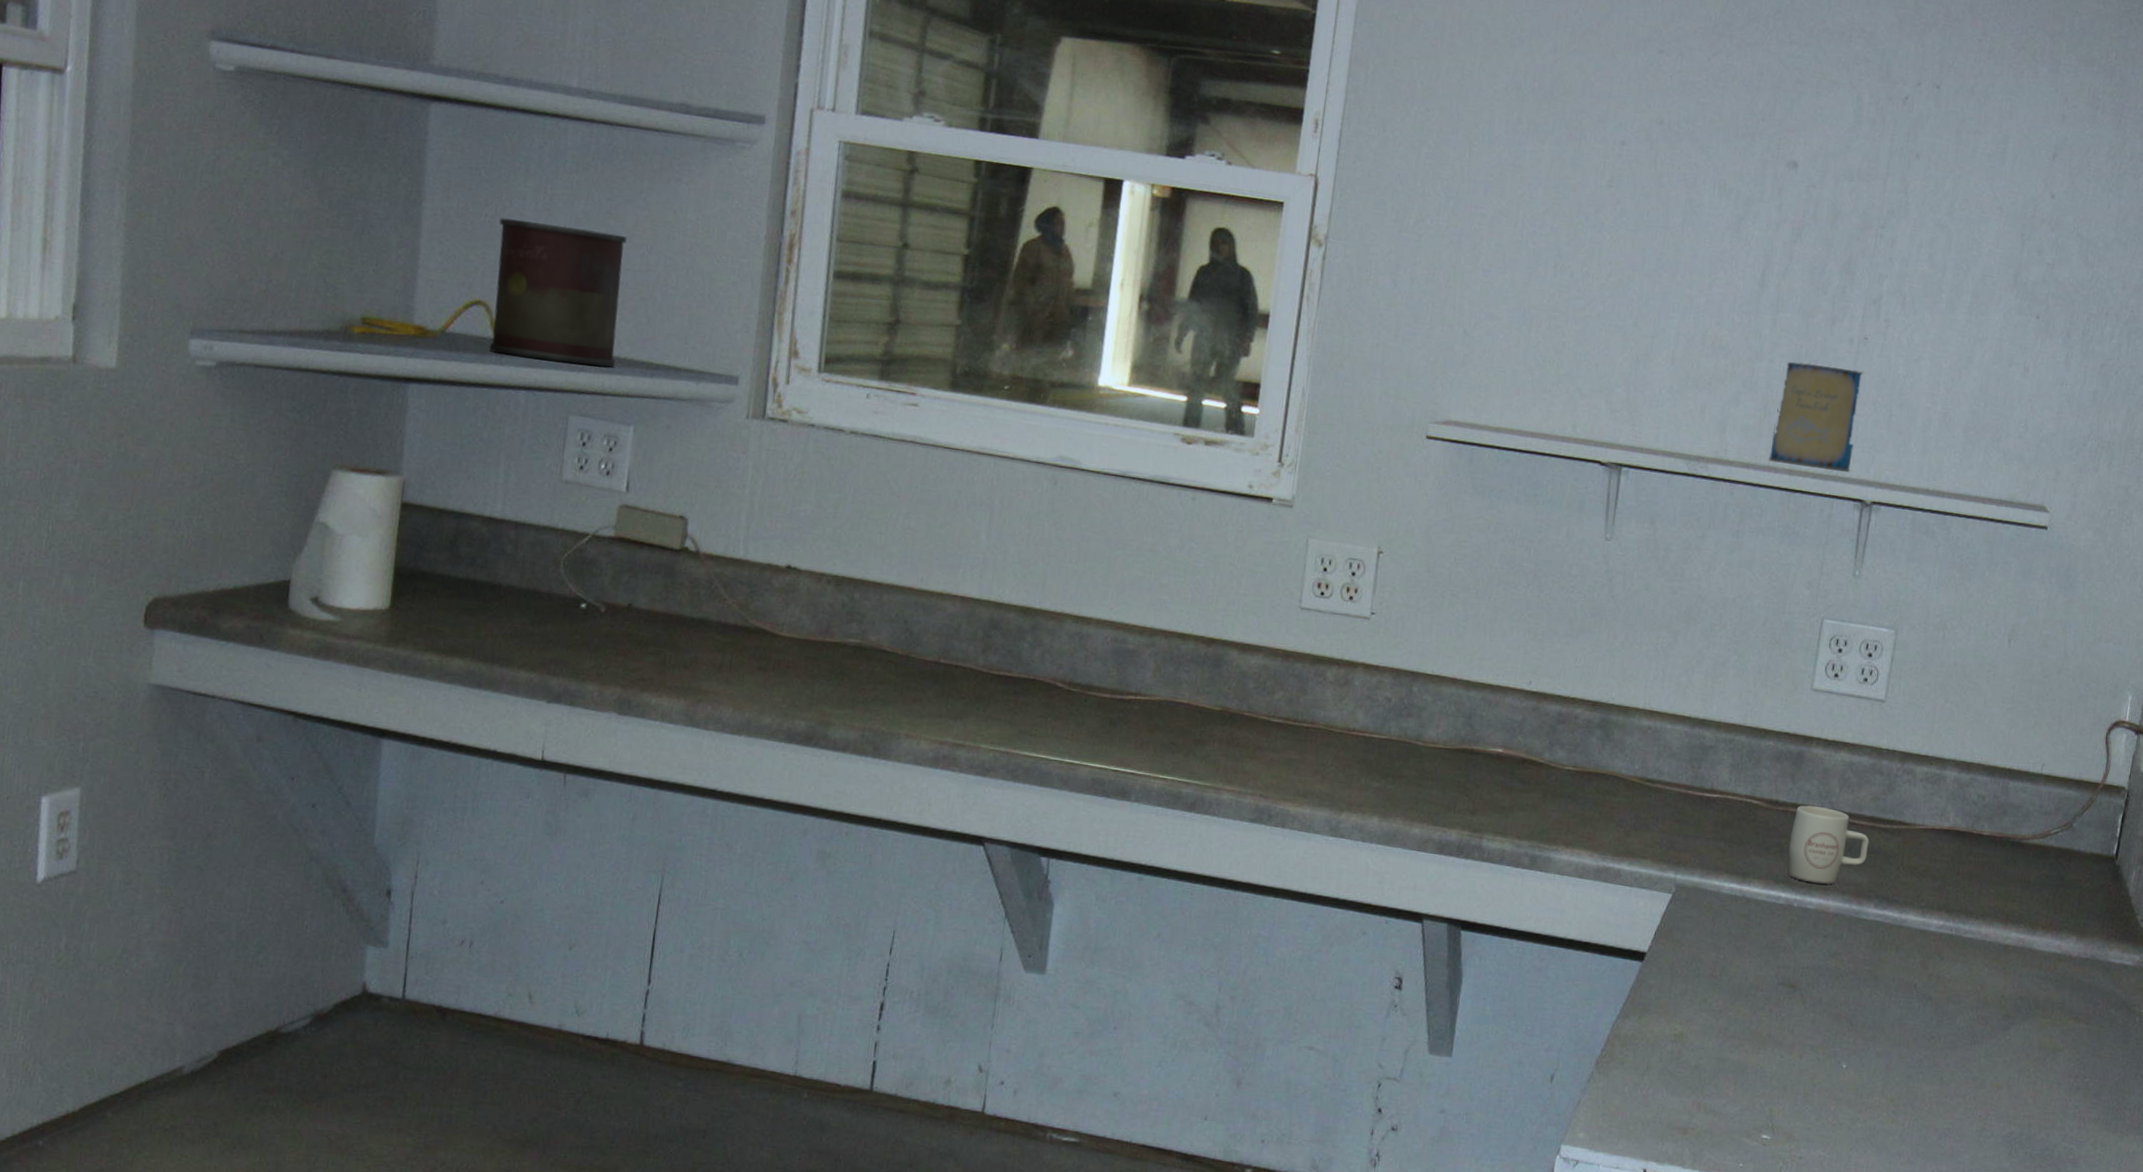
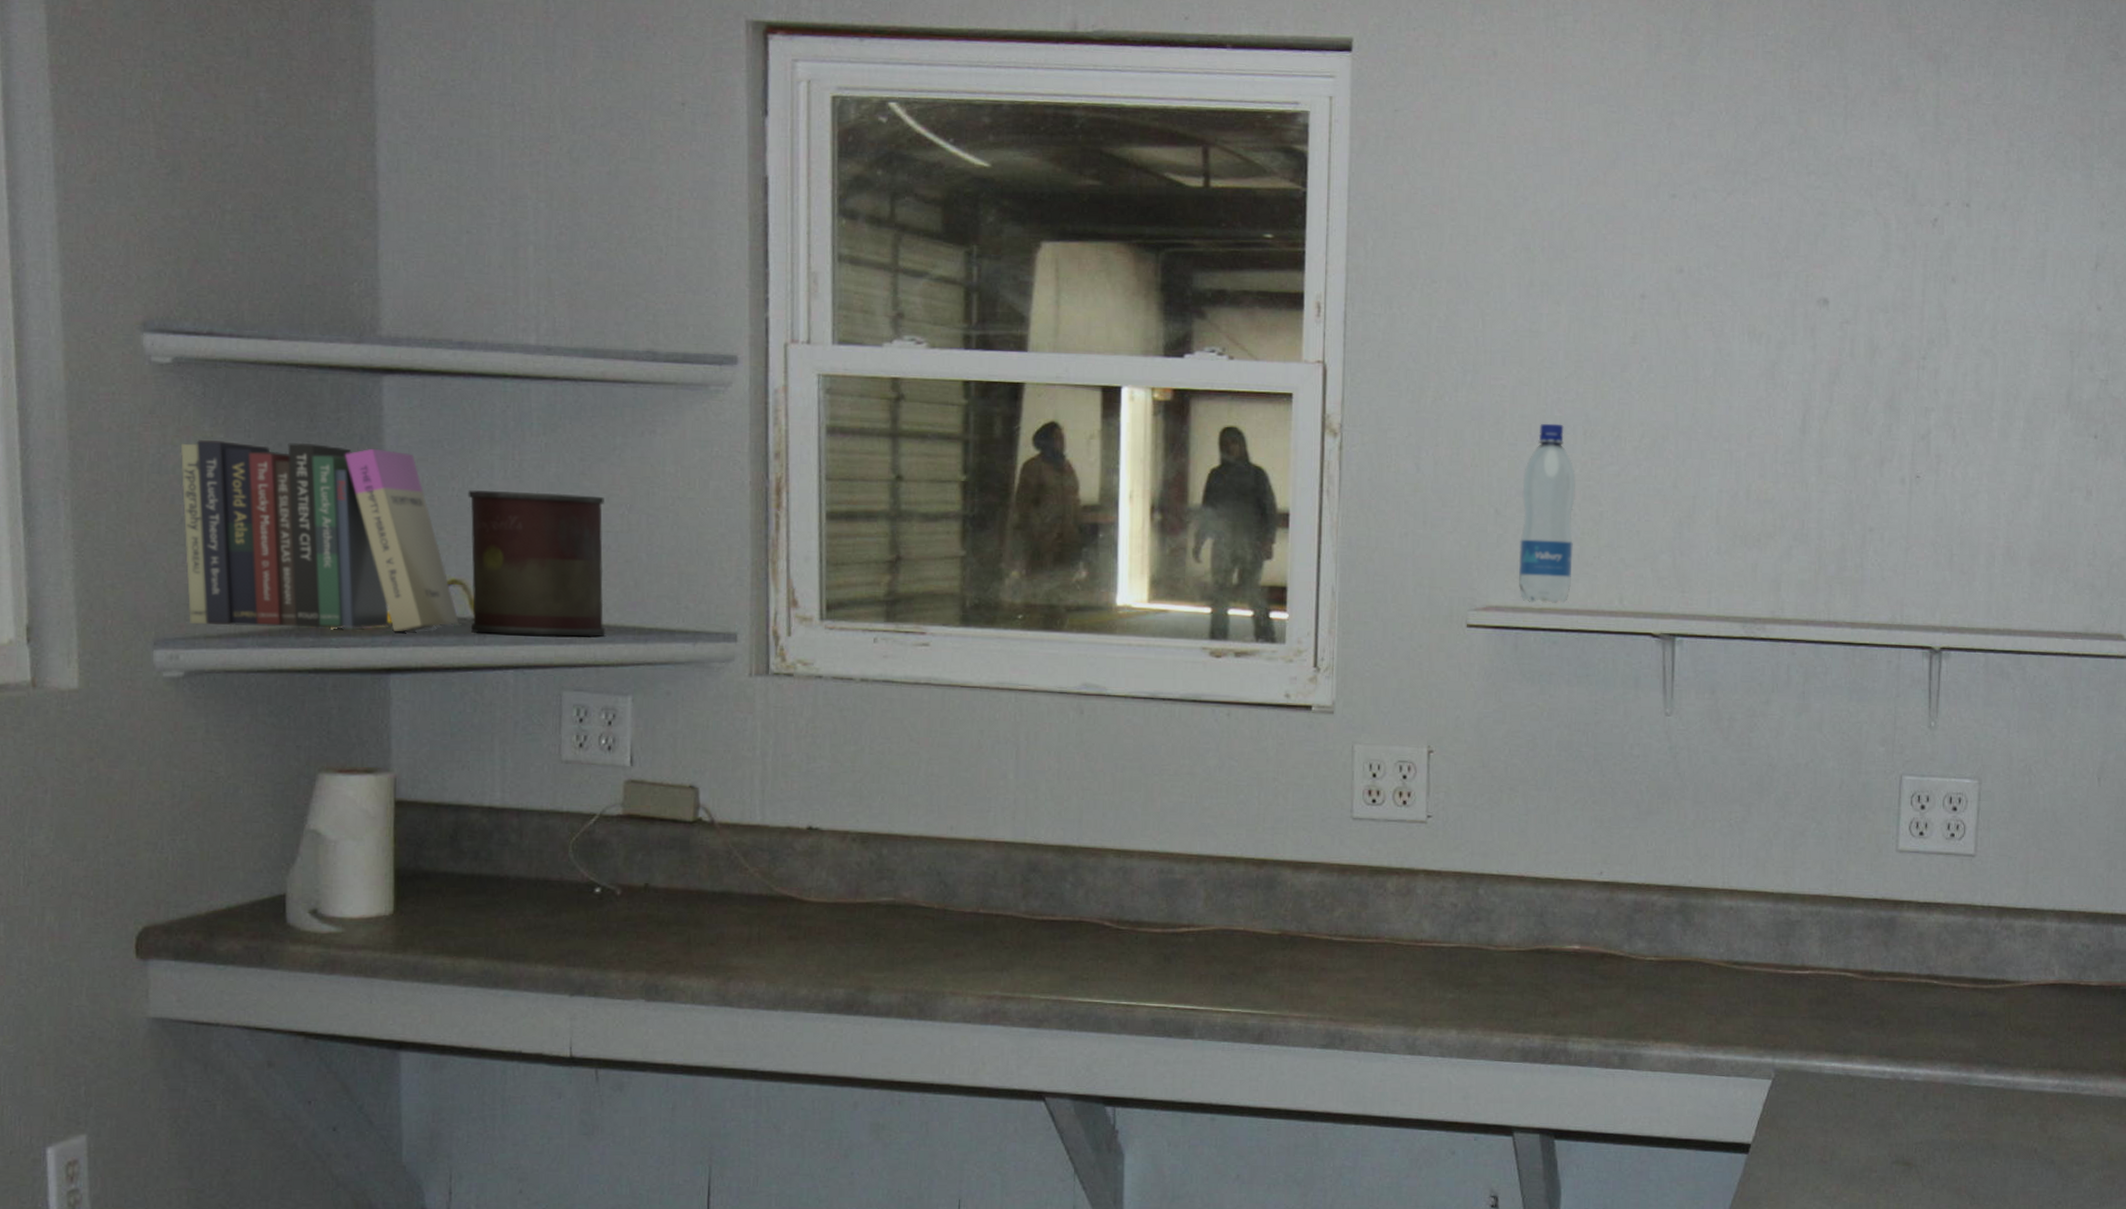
books: none [226,145,479,346] -> present [180,439,459,632]
bottle: none [1479,253,1543,425] -> present [1518,423,1576,604]
can: present [1768,361,1865,472] -> none [1828,508,1920,619]
mug: present [1787,805,1870,885] -> none [1889,973,1973,1054]

